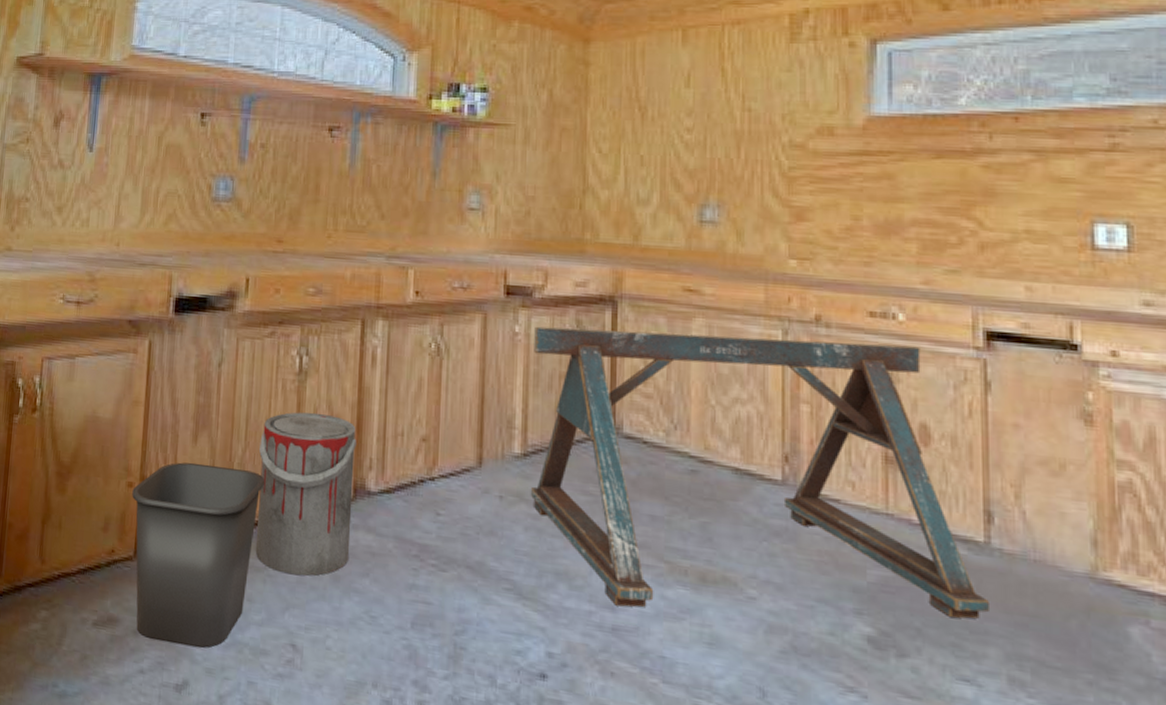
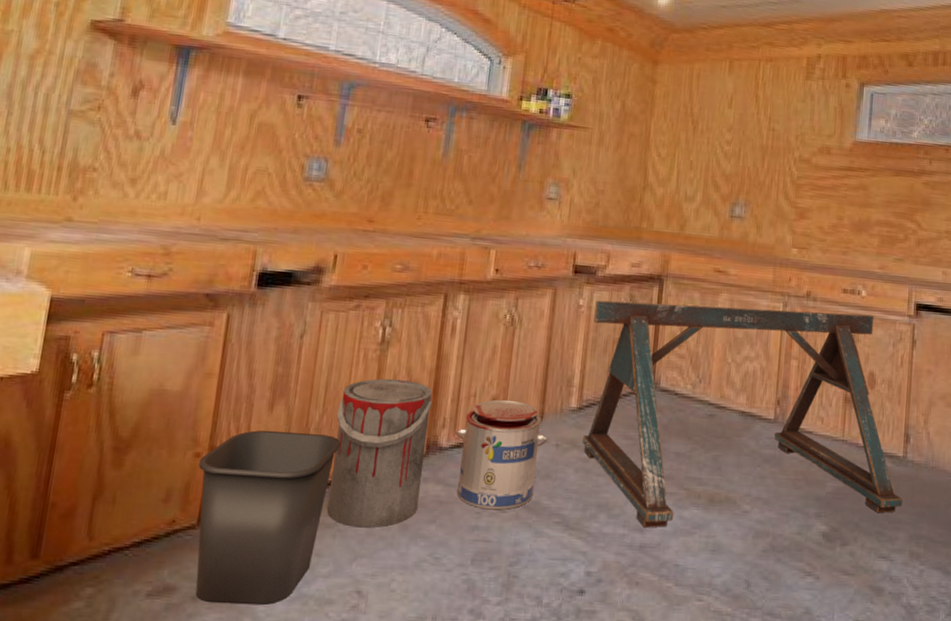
paint can: none [384,440,490,569] -> present [455,399,548,510]

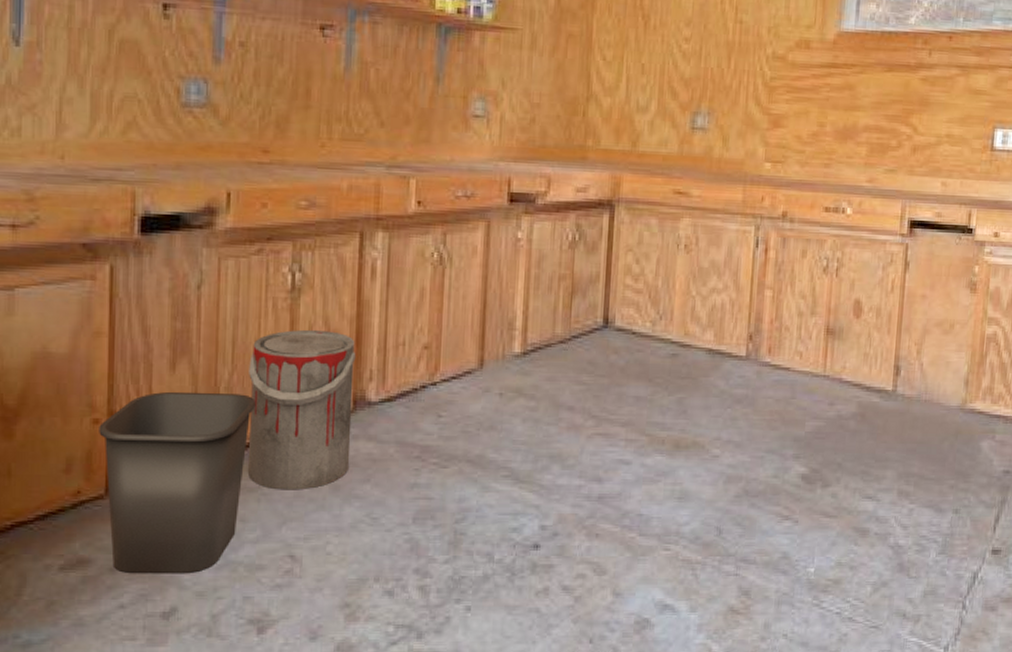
paint can: present [455,399,548,510] -> none [385,347,490,466]
sawhorse: present [582,300,902,528] -> none [528,231,891,478]

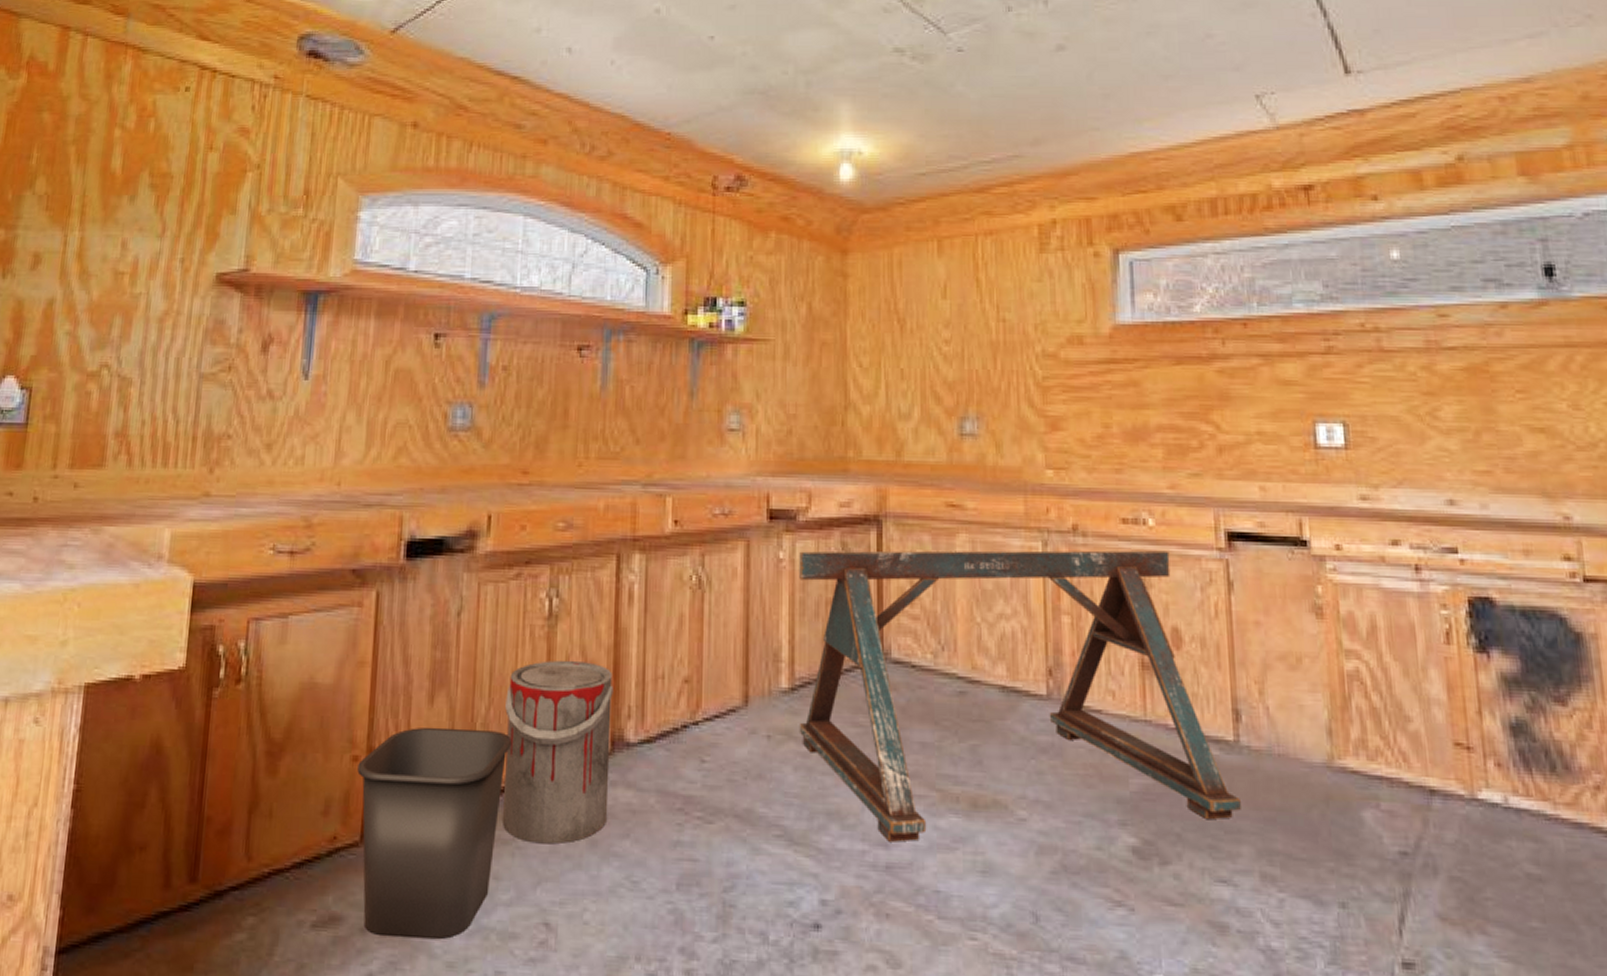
sawhorse: none [528,231,891,478] -> present [799,550,1241,842]

